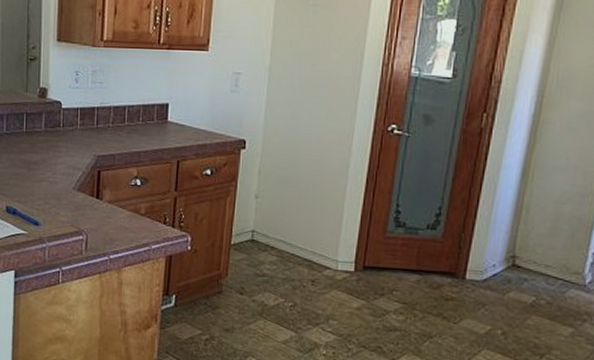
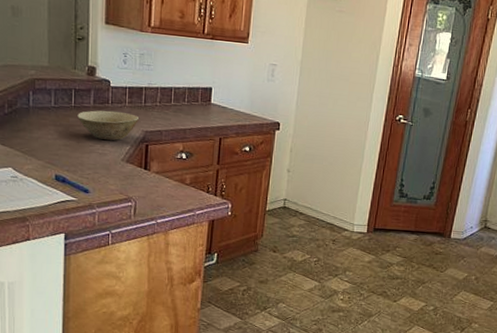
bowl: none [29,134,92,168] -> present [77,110,140,141]

